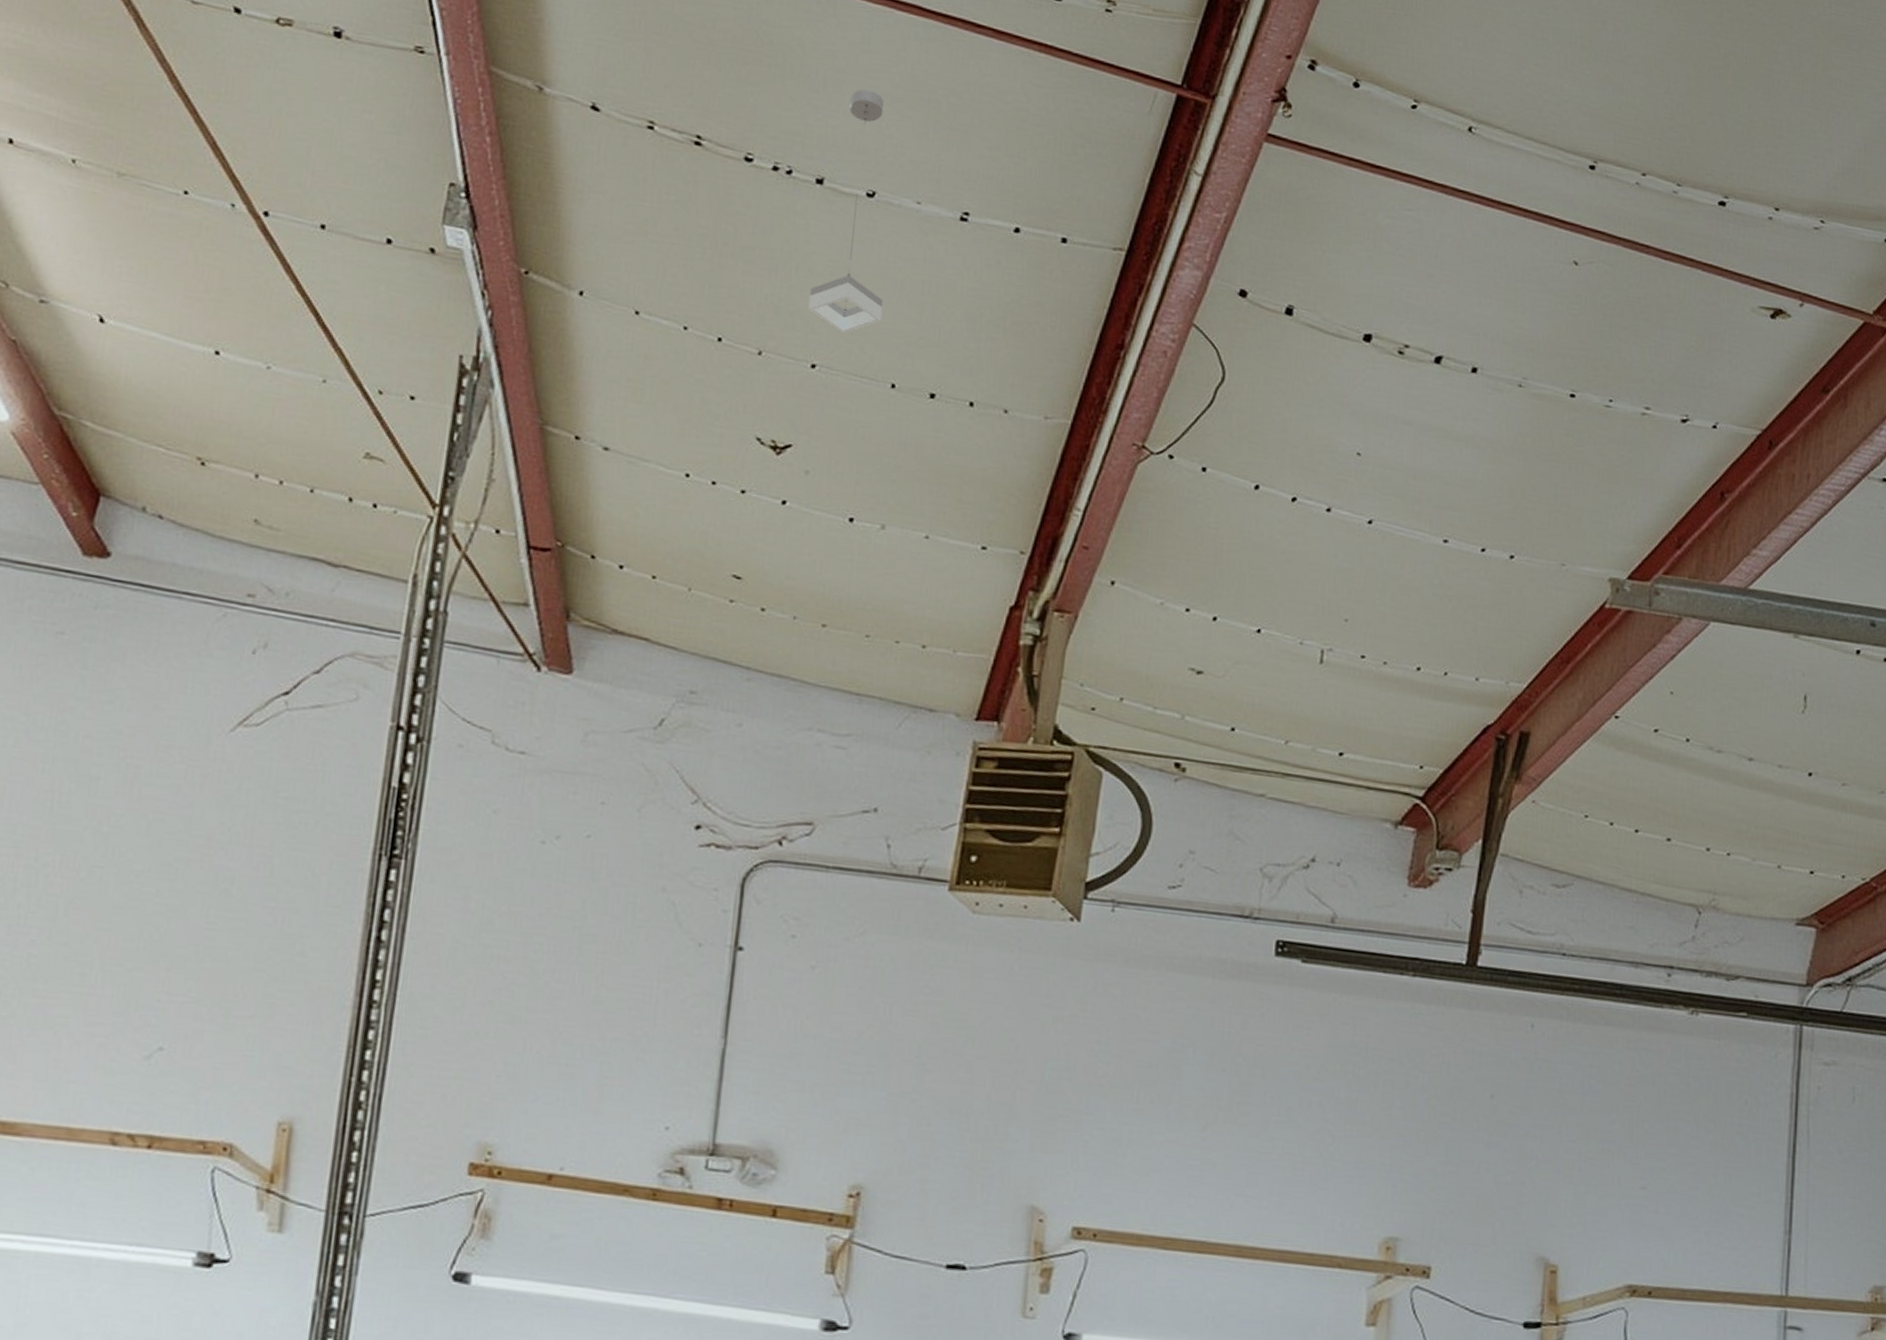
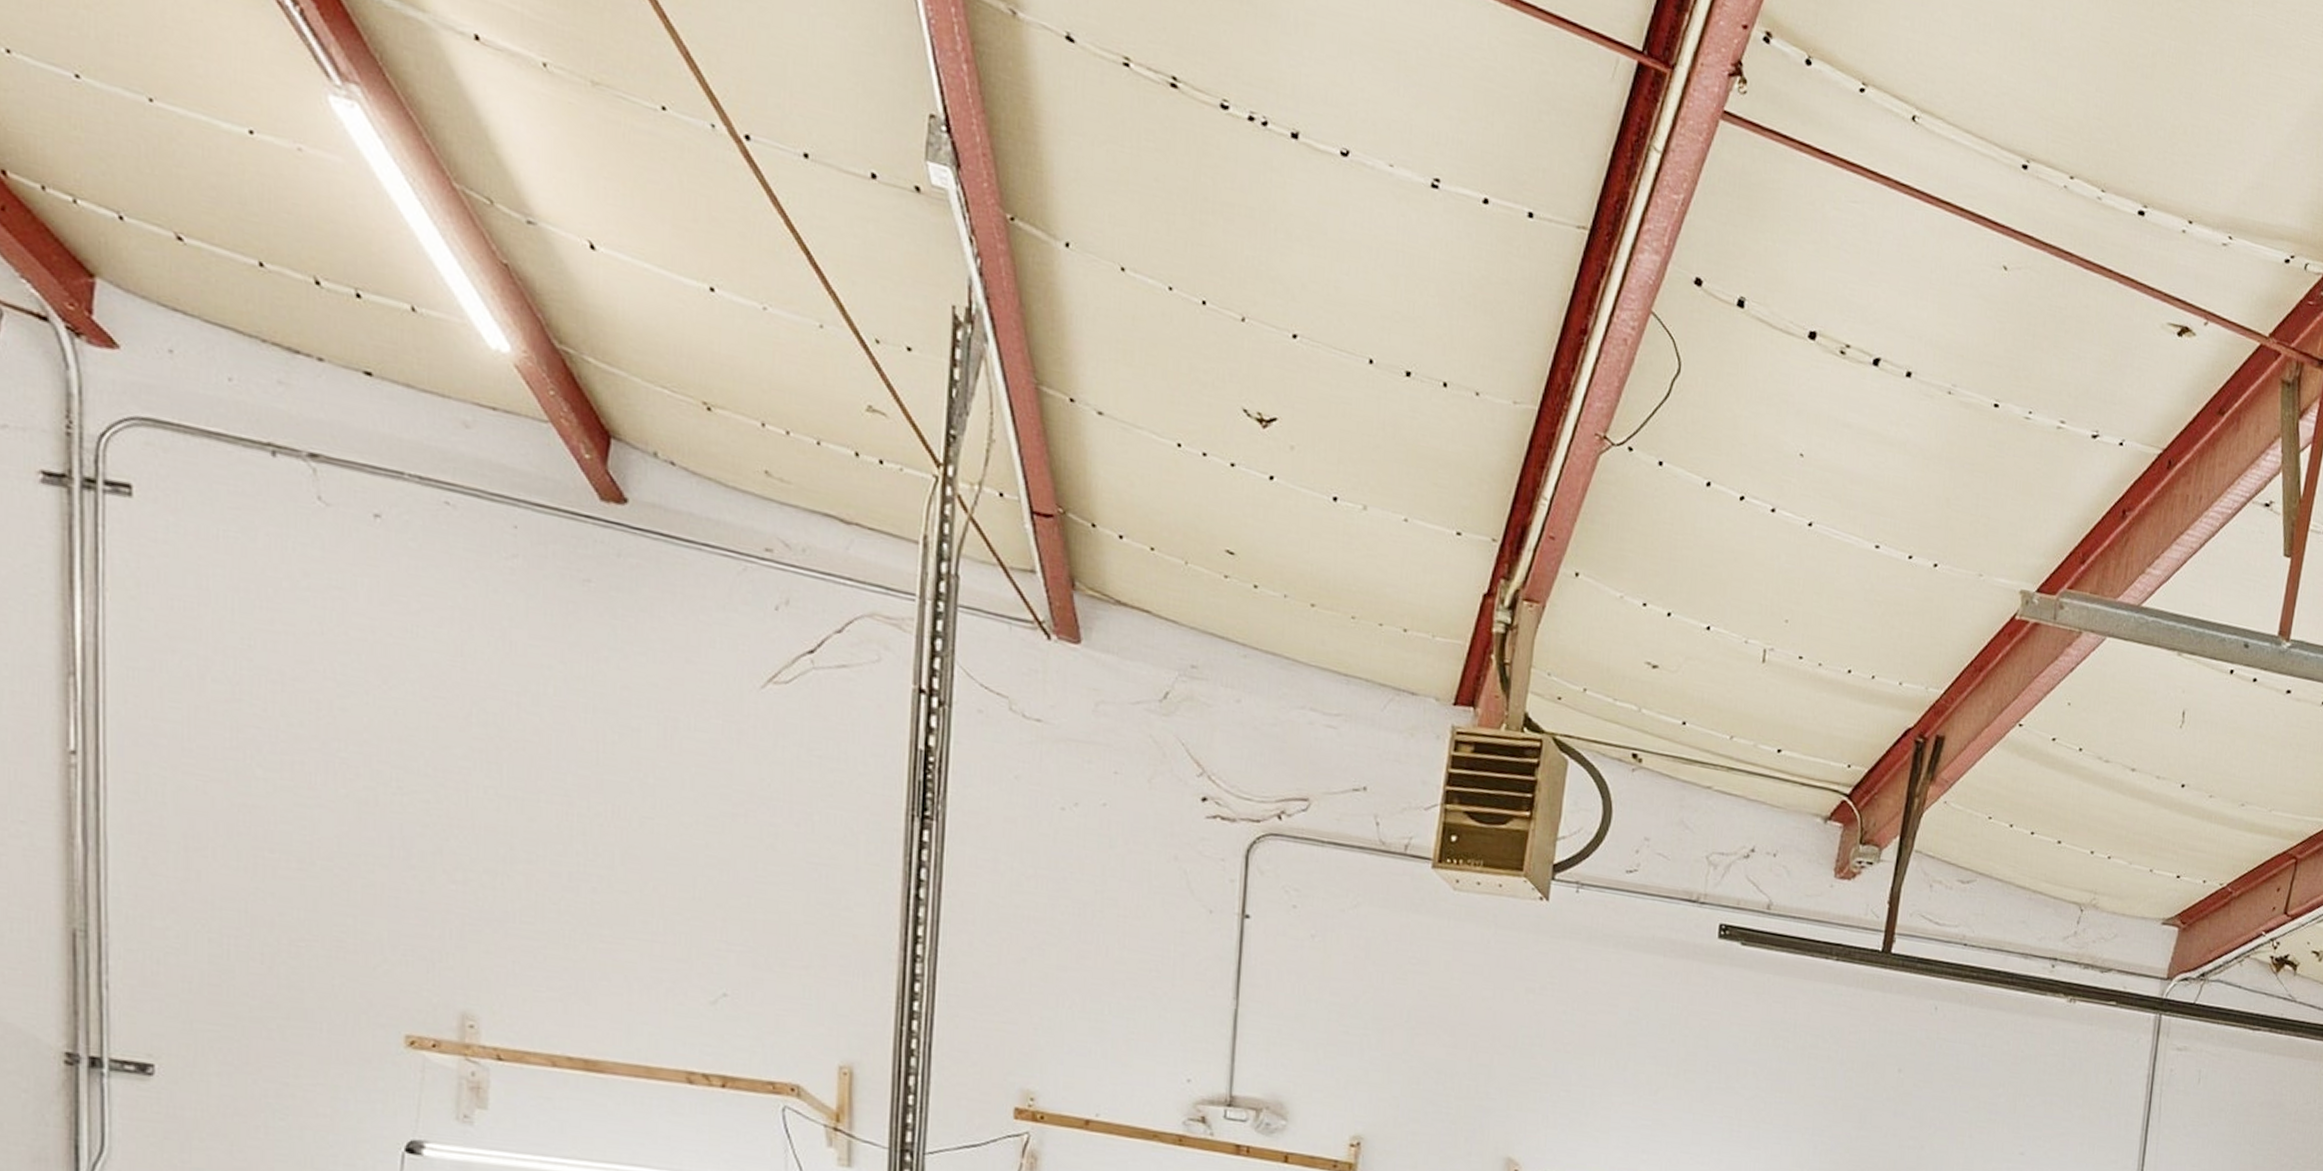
pendant lamp: present [808,89,884,333] -> none [1287,35,1360,303]

